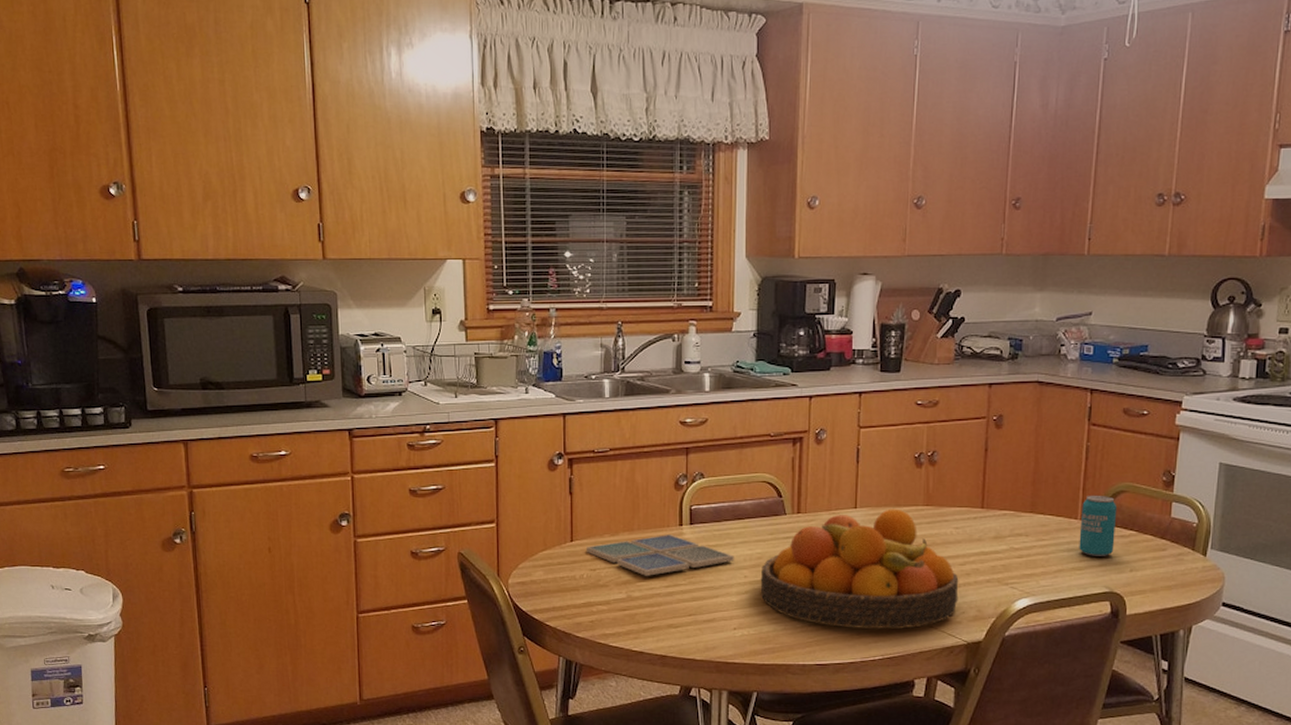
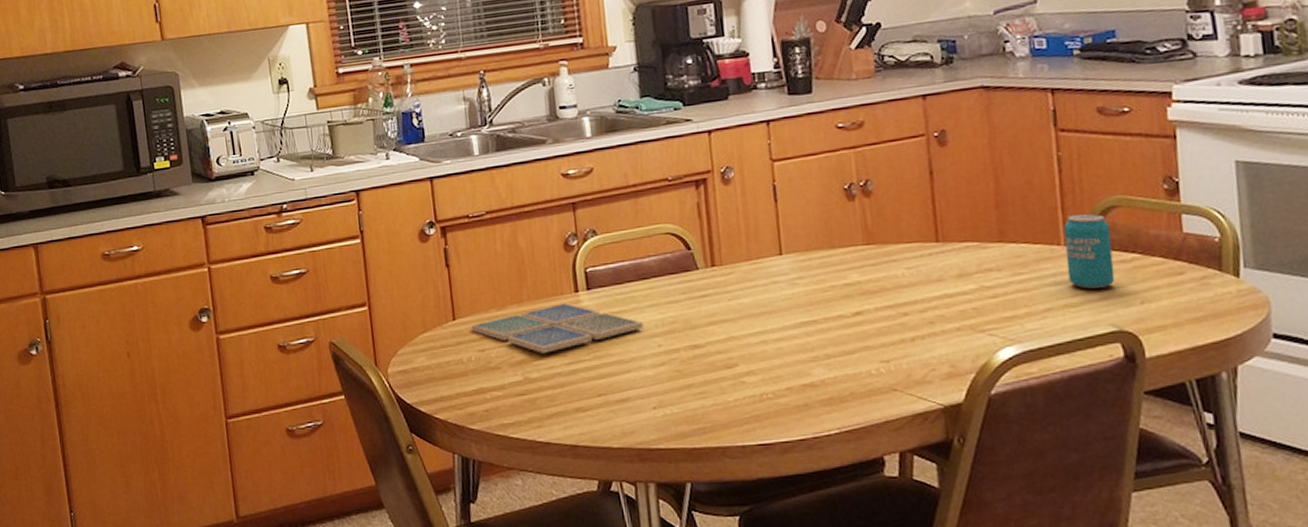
fruit bowl: present [760,509,959,629] -> none [677,251,925,399]

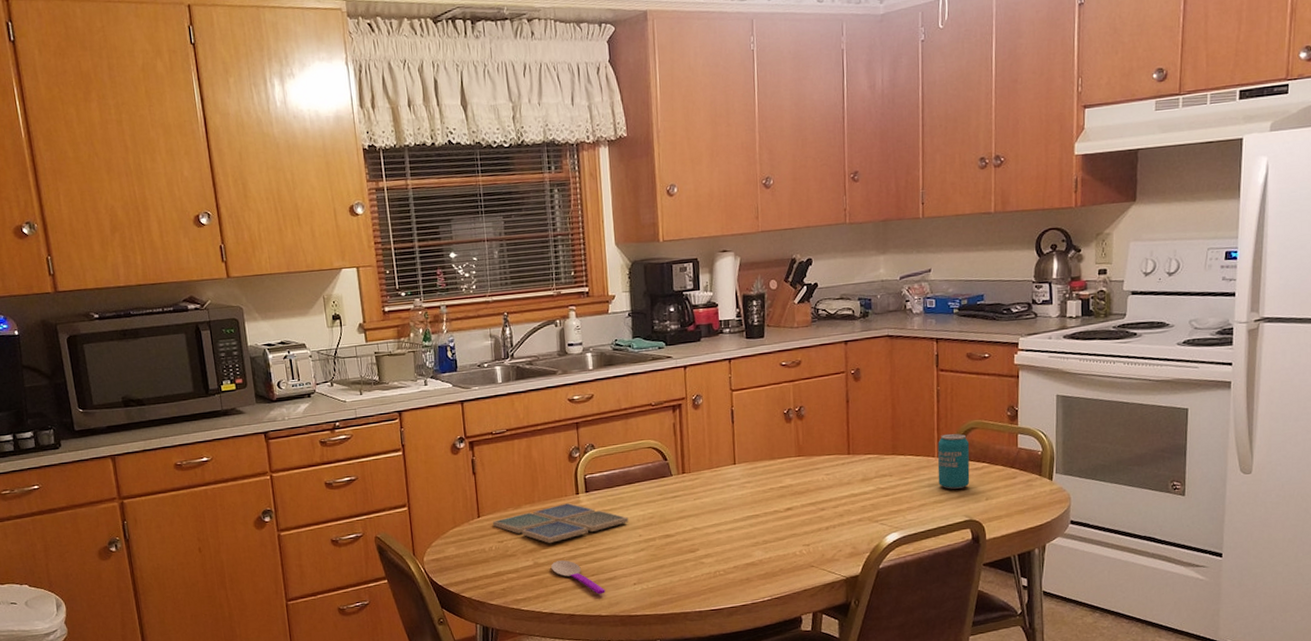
spoon: none [546,375,617,420] -> present [551,560,605,594]

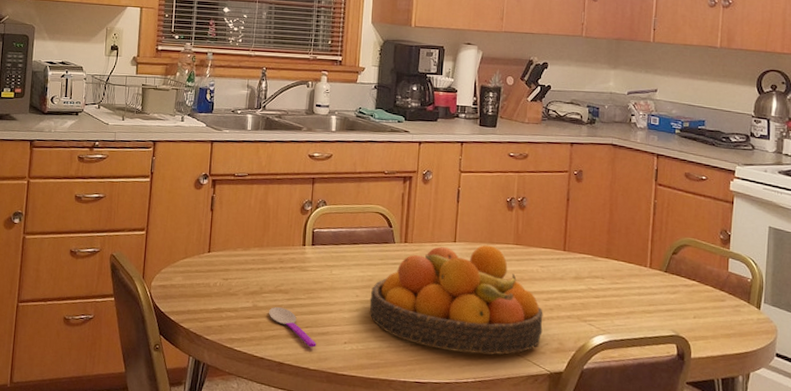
drink coaster: present [492,503,629,543] -> none [220,252,348,289]
fruit bowl: none [654,461,835,574] -> present [369,245,543,355]
beverage can: present [937,433,970,489] -> none [648,246,682,303]

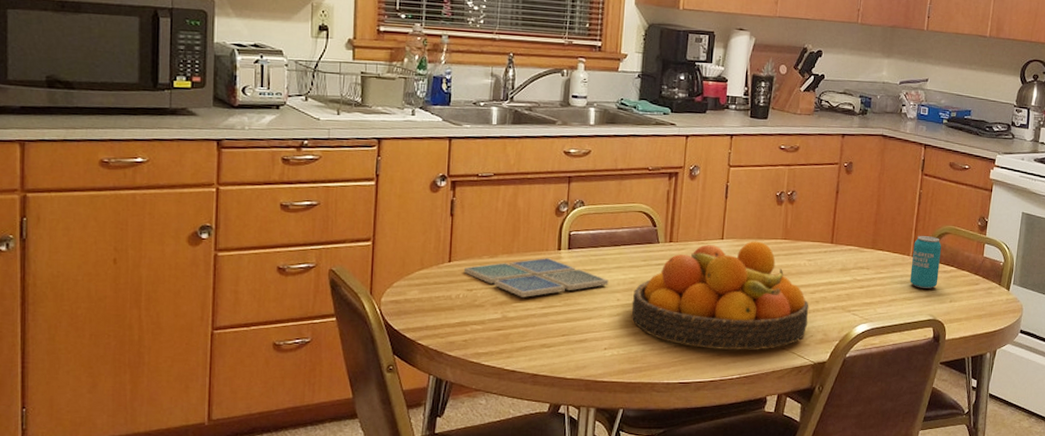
drink coaster: none [220,252,348,289] -> present [463,258,609,297]
spoon: present [269,307,316,347] -> none [520,317,574,356]
beverage can: none [648,246,682,303] -> present [910,235,942,289]

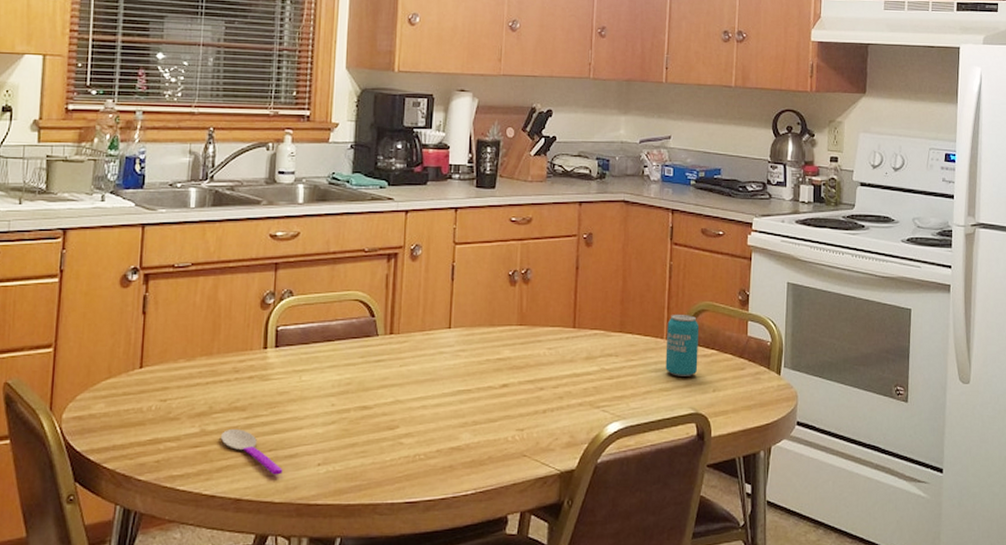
drink coaster: present [463,258,609,297] -> none [156,359,322,407]
spoon: none [520,317,574,356] -> present [221,429,283,475]
fruit bowl: present [631,241,809,350] -> none [348,329,552,460]

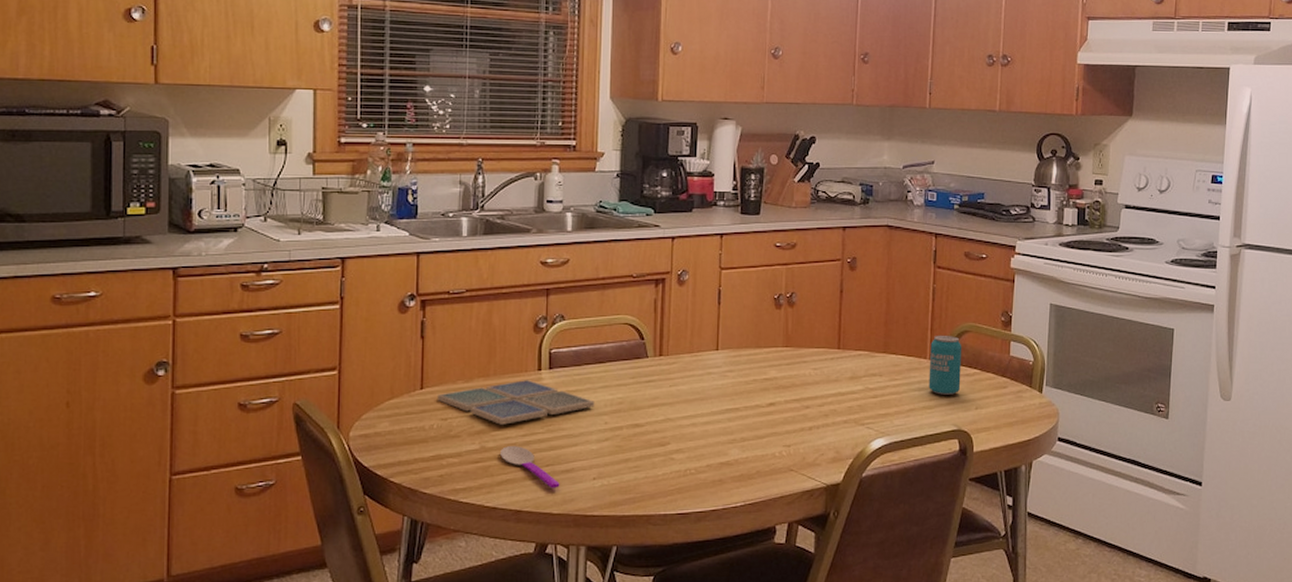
drink coaster: none [156,359,322,407] -> present [436,380,595,425]

